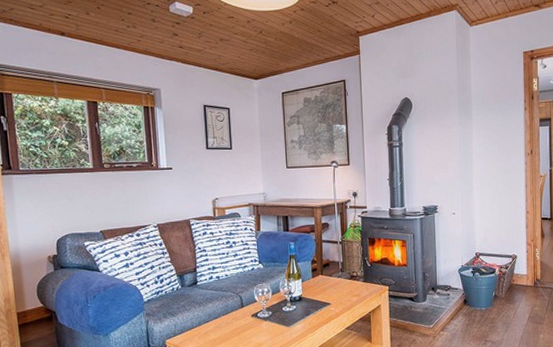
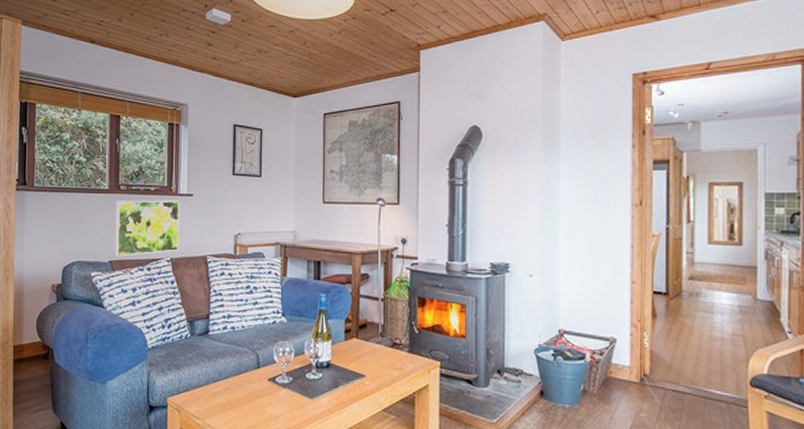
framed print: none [101,174,164,226] -> present [114,200,180,257]

